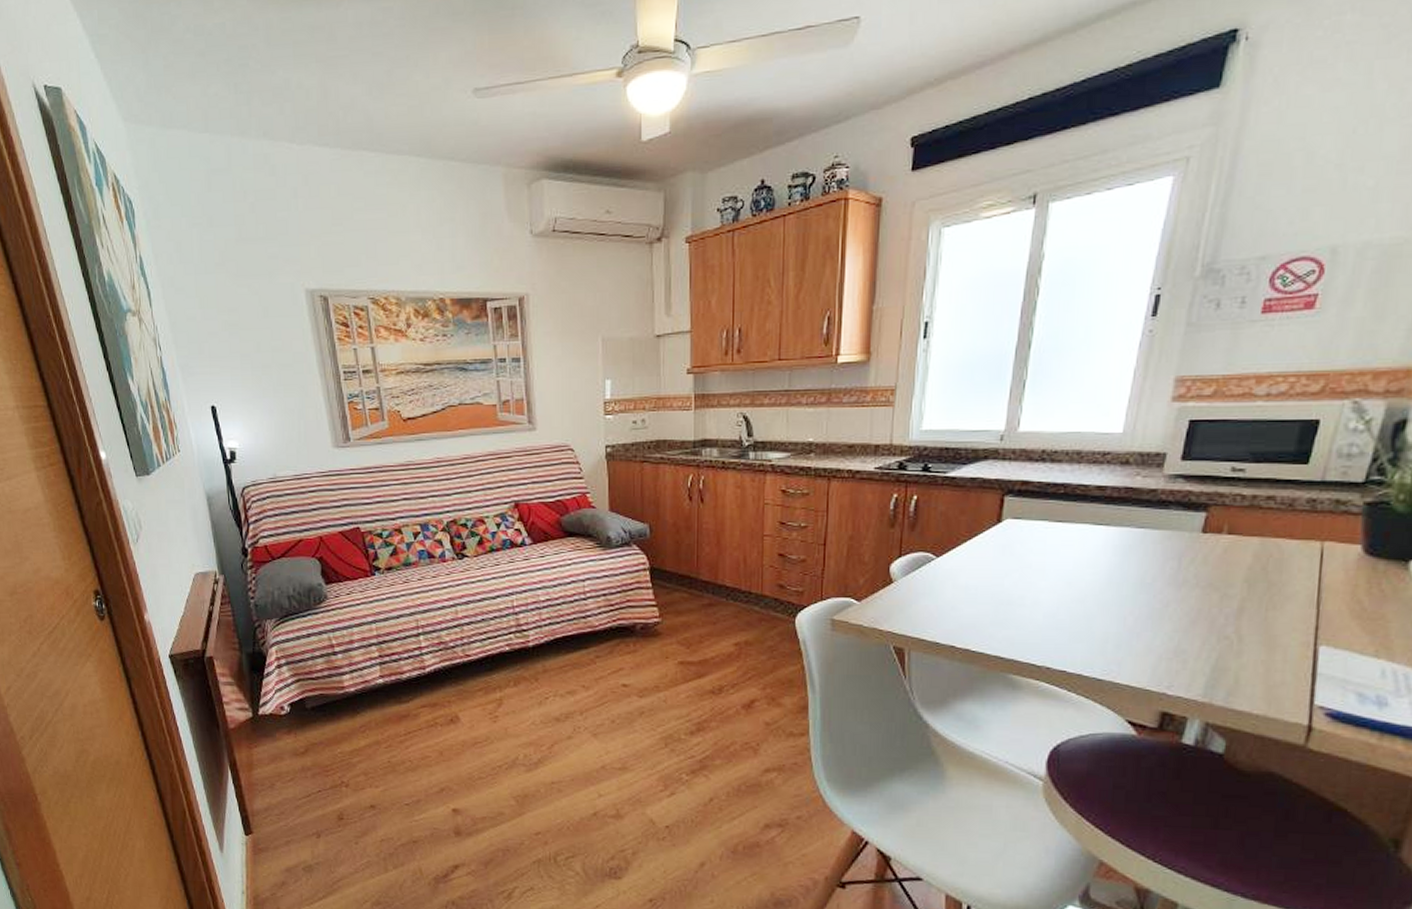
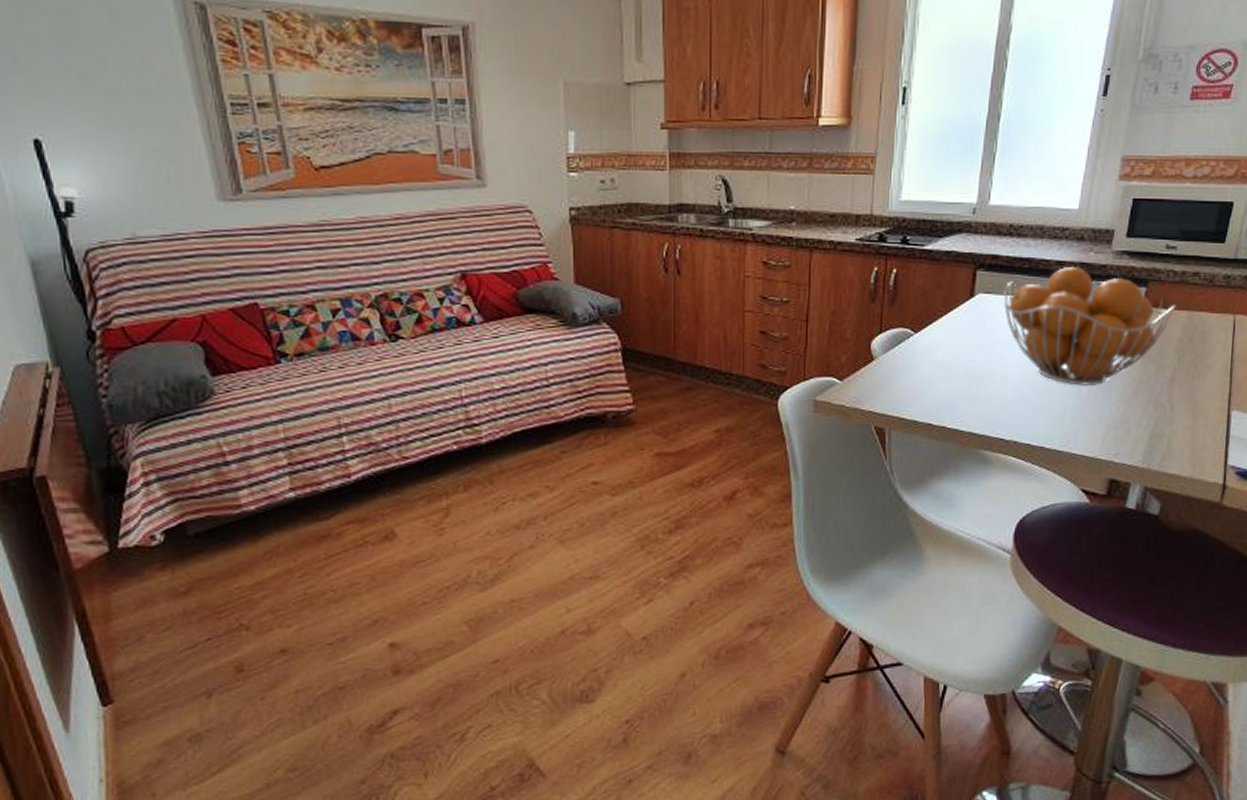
fruit basket: none [1035,490,1245,614] -> present [1003,266,1176,386]

